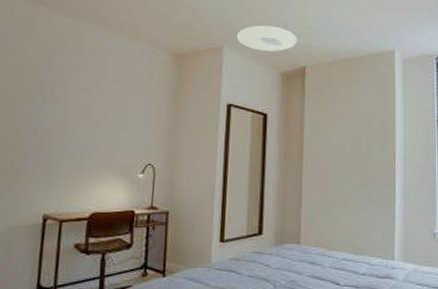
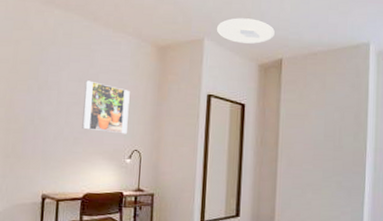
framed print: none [90,90,144,147] -> present [82,80,130,134]

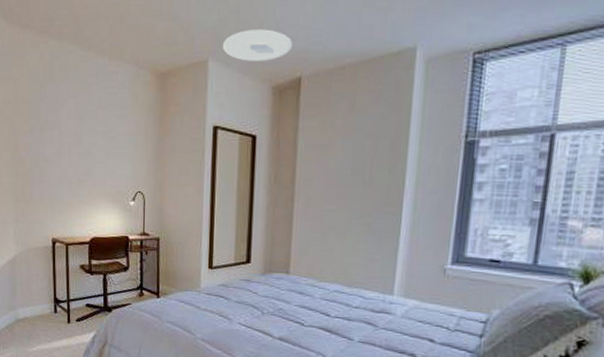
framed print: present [82,80,130,134] -> none [84,117,130,175]

